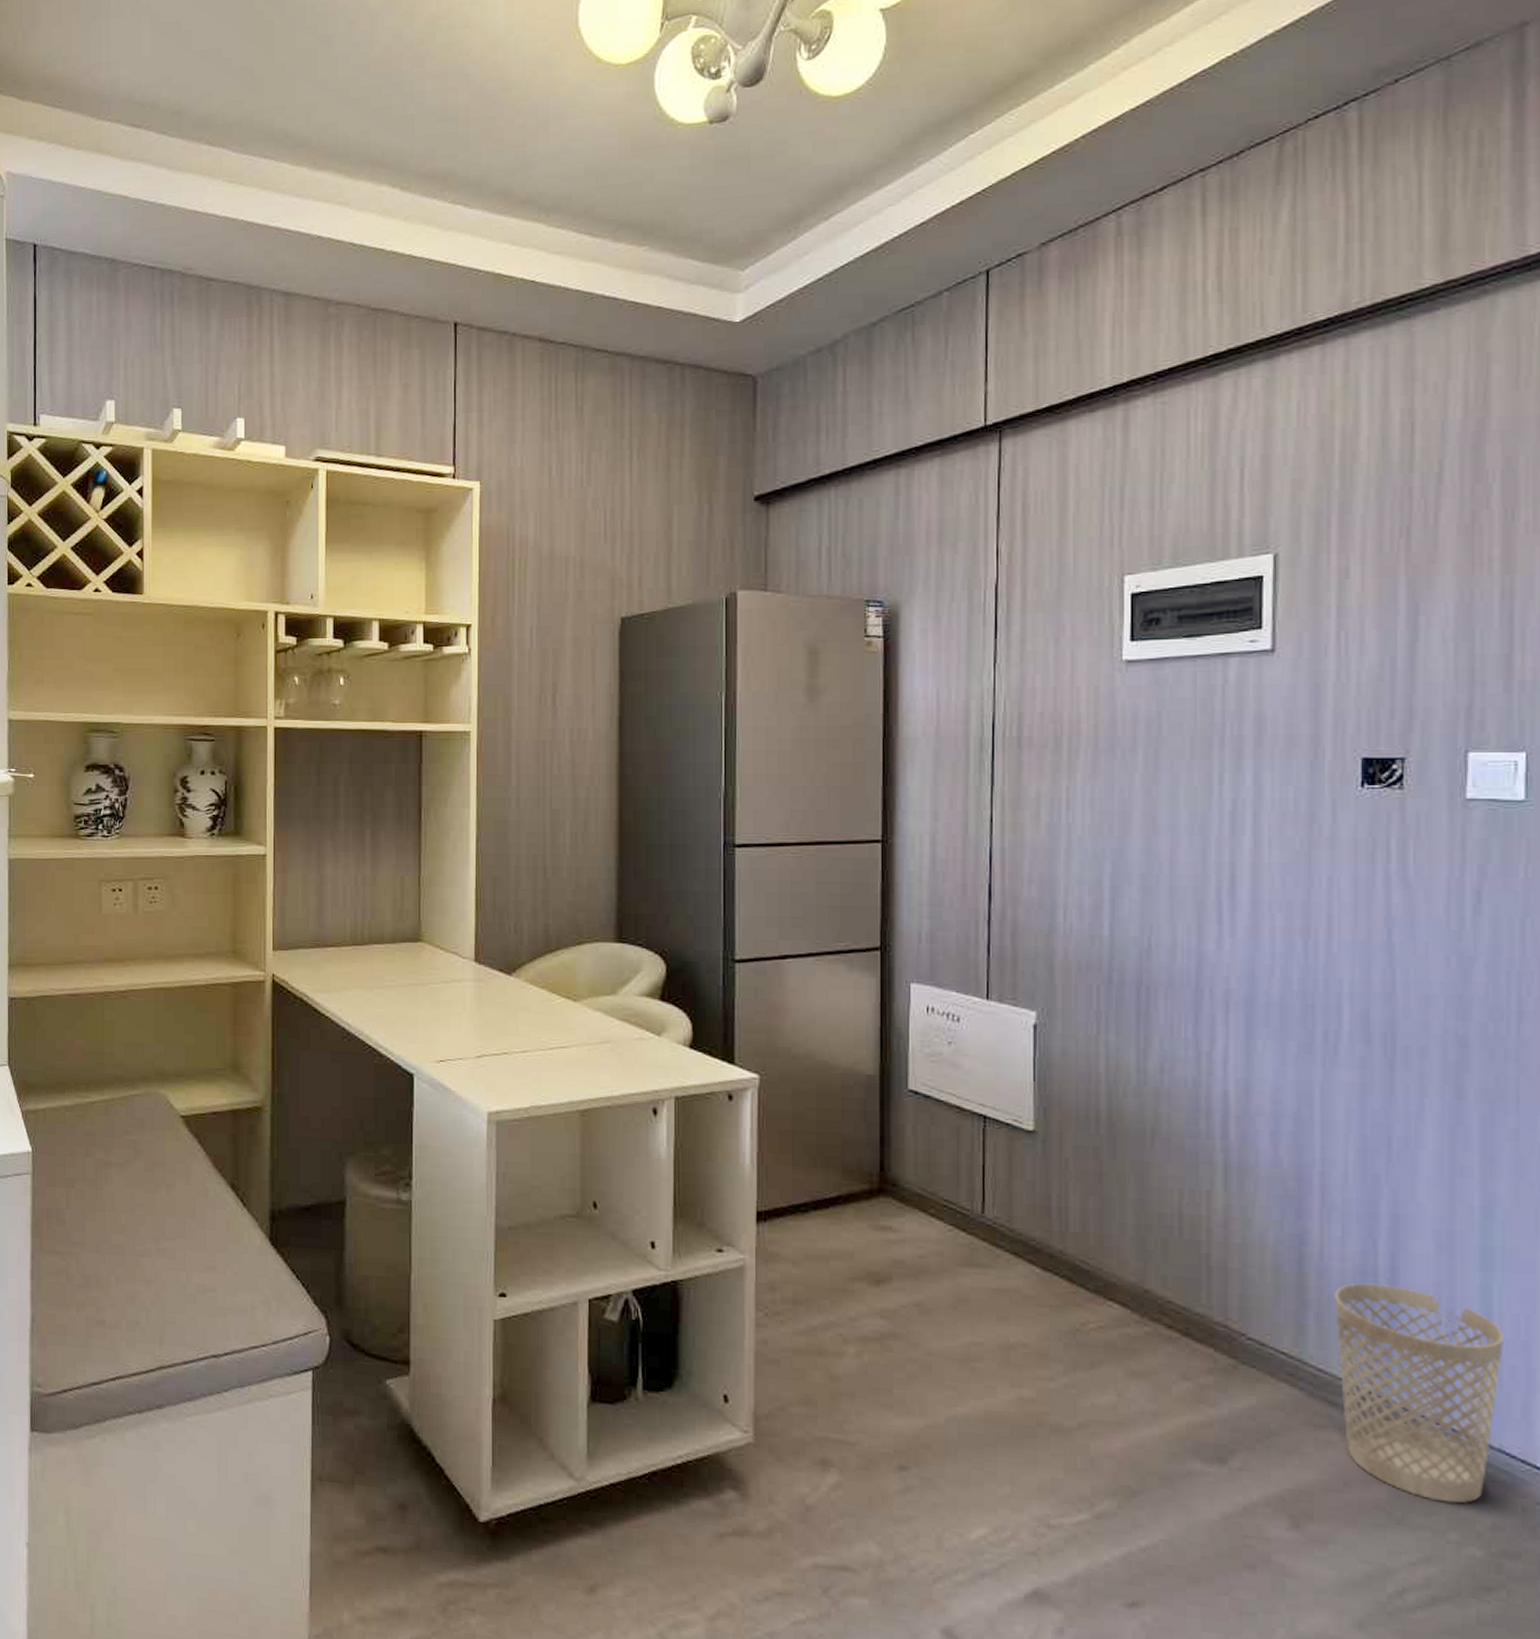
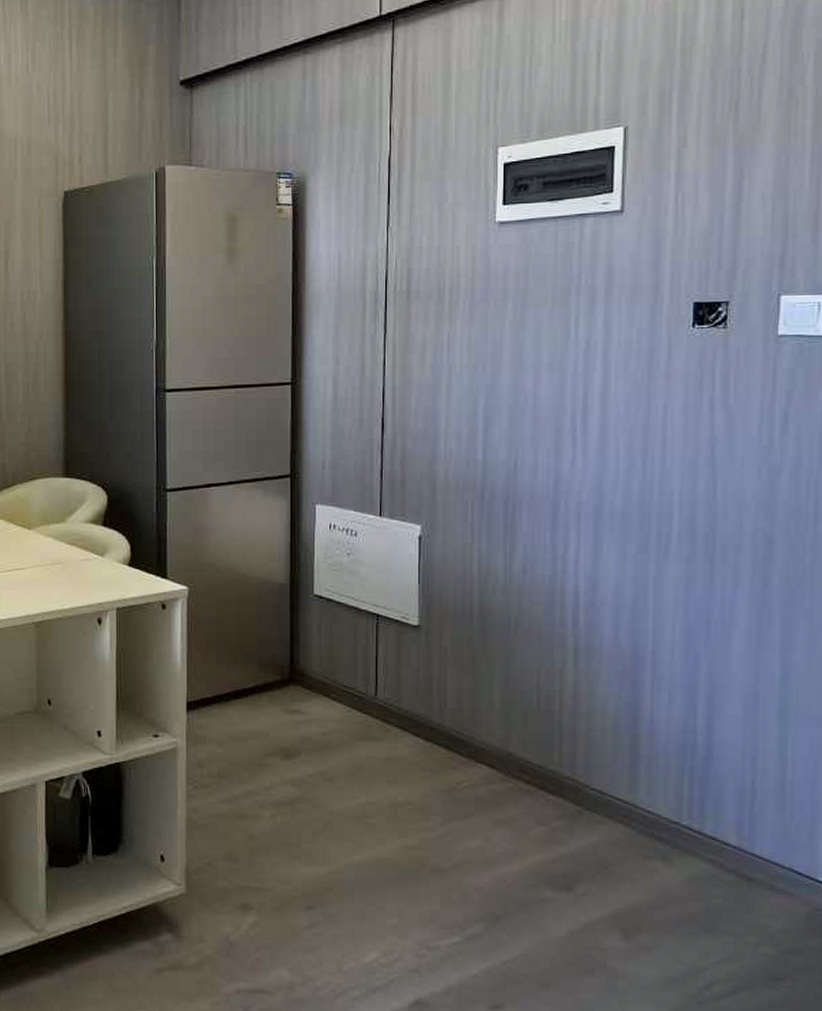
wastebasket: present [1335,1283,1504,1504] -> none [661,740,795,913]

